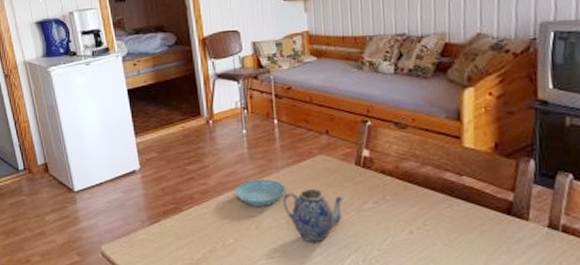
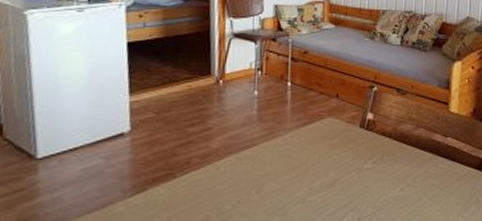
saucer: present [236,179,286,206] -> none [239,141,292,170]
teapot: present [283,189,345,243] -> none [288,151,347,205]

